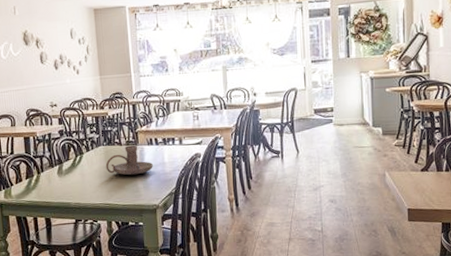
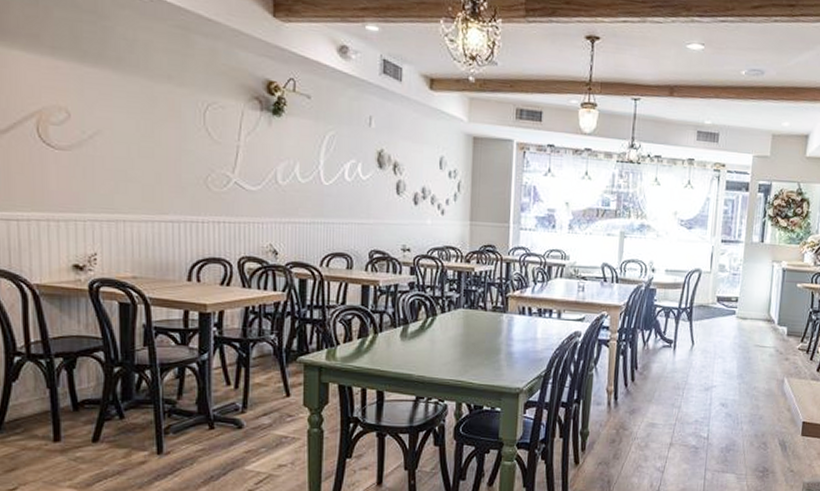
candle holder: present [105,145,153,176] -> none [463,312,522,349]

